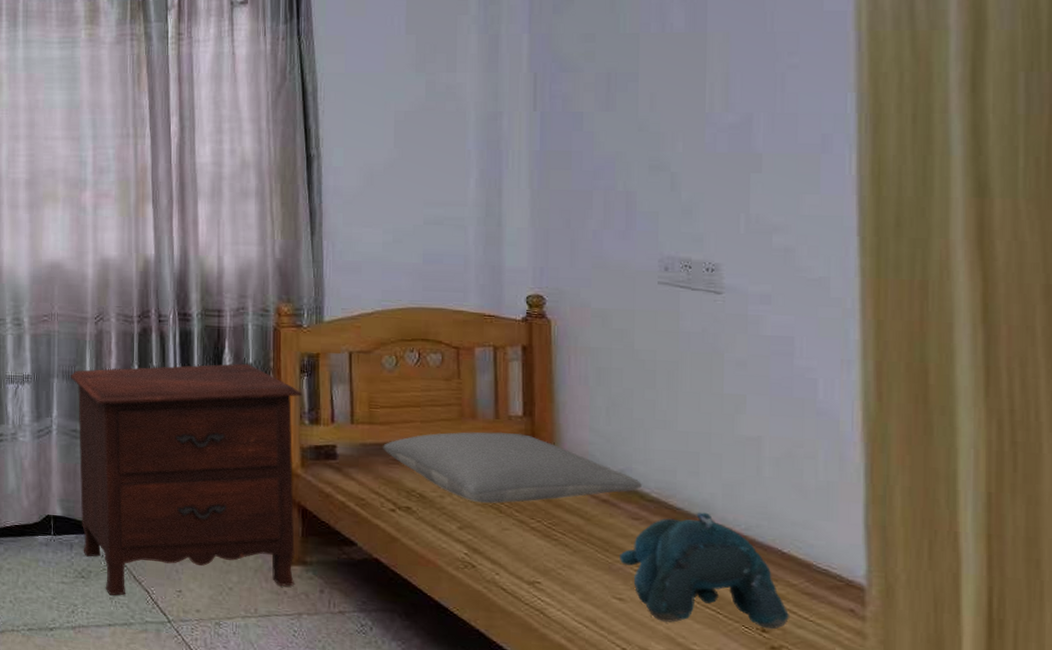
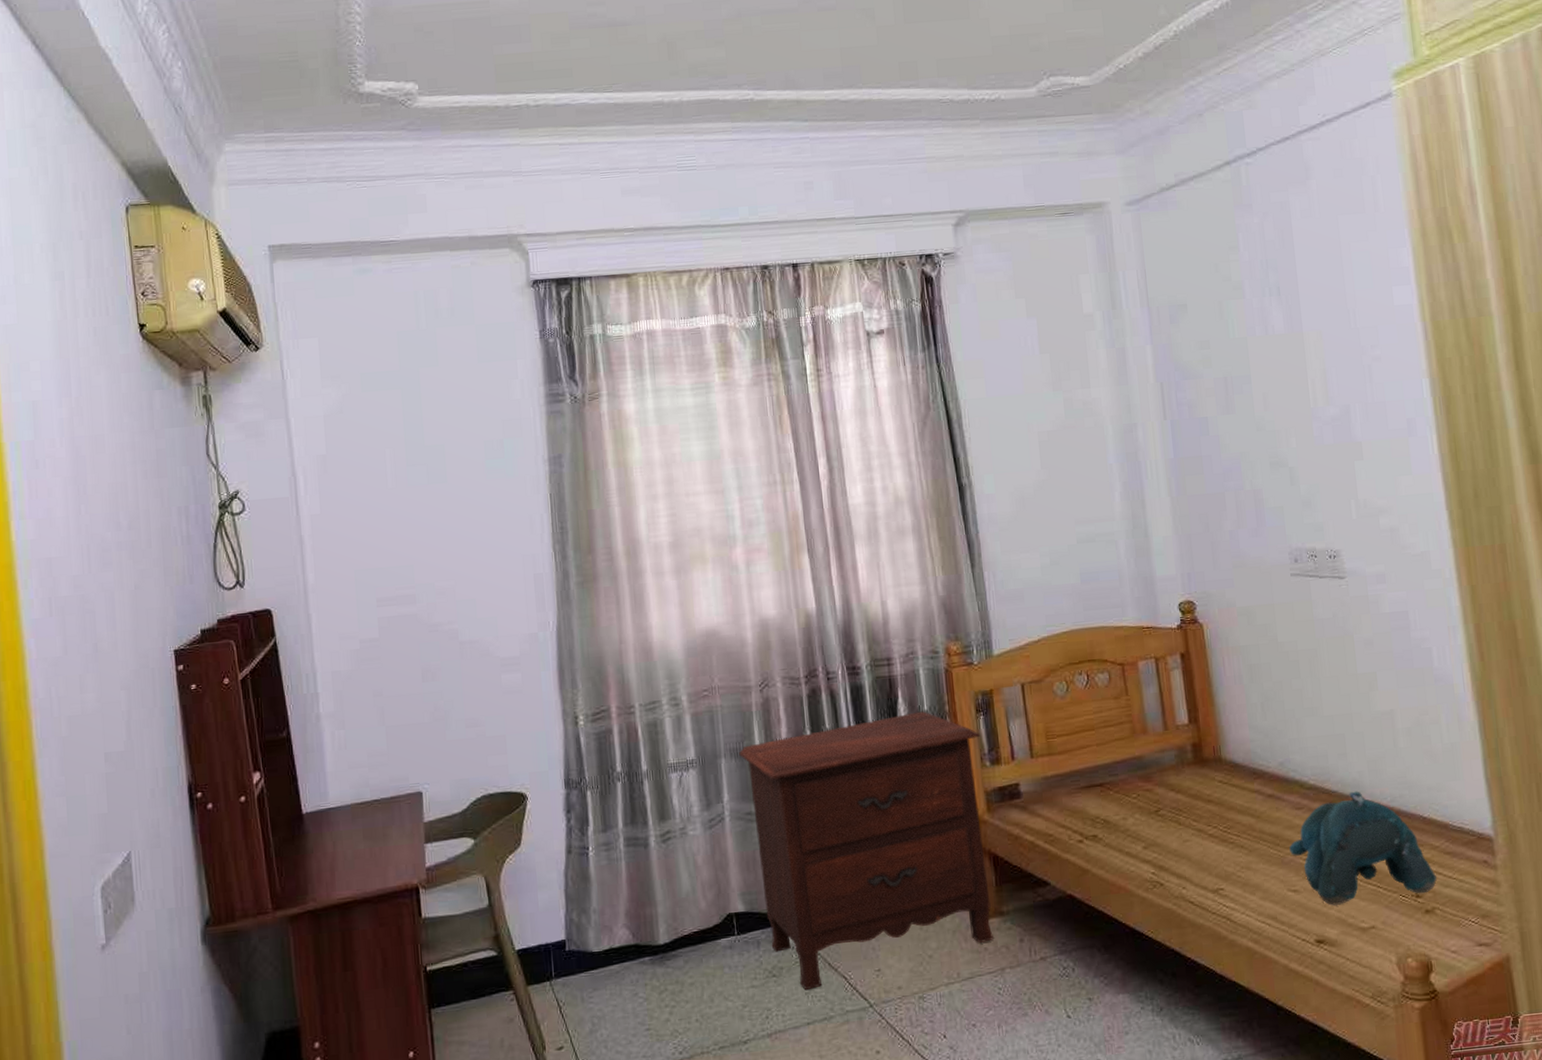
pillow: present [383,432,642,504] -> none [1064,742,1300,819]

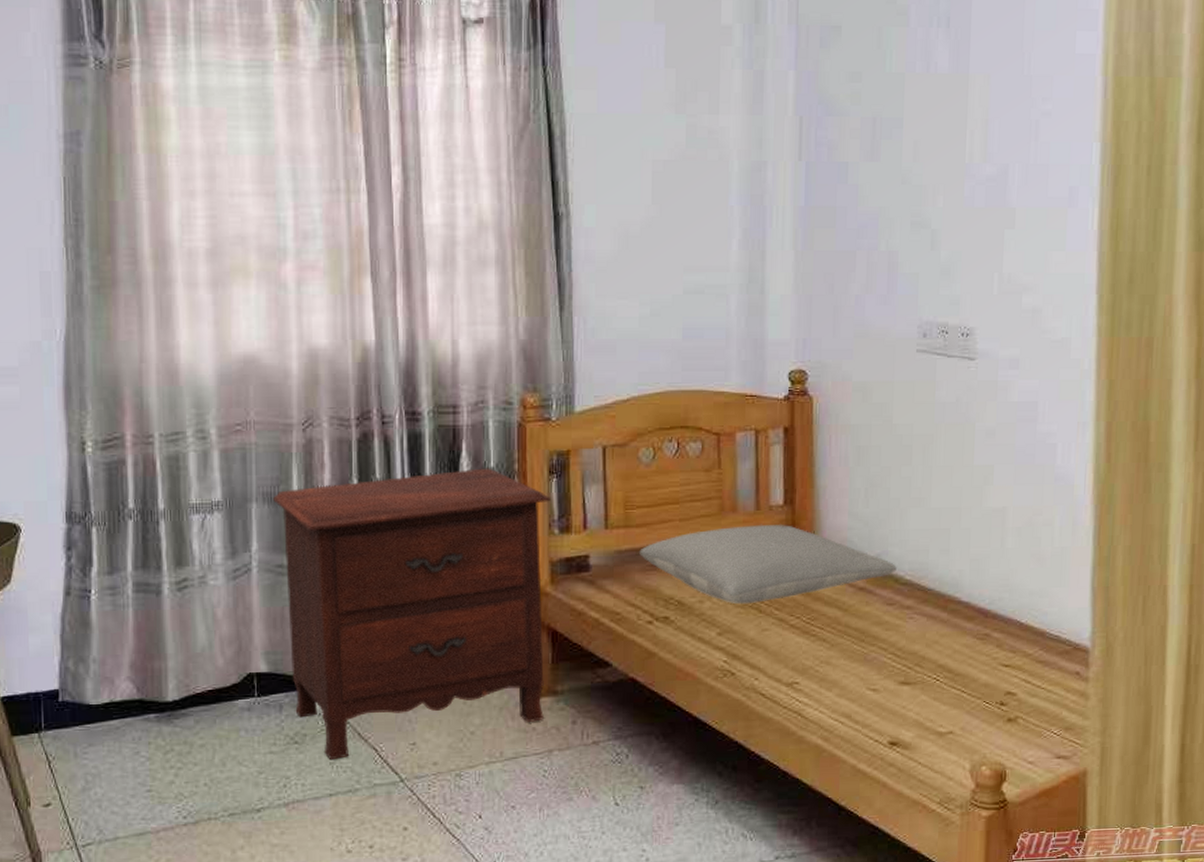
pillow: none [1064,742,1300,819] -> present [639,525,897,605]
teddy bear: present [1289,791,1437,906] -> none [874,590,1024,708]

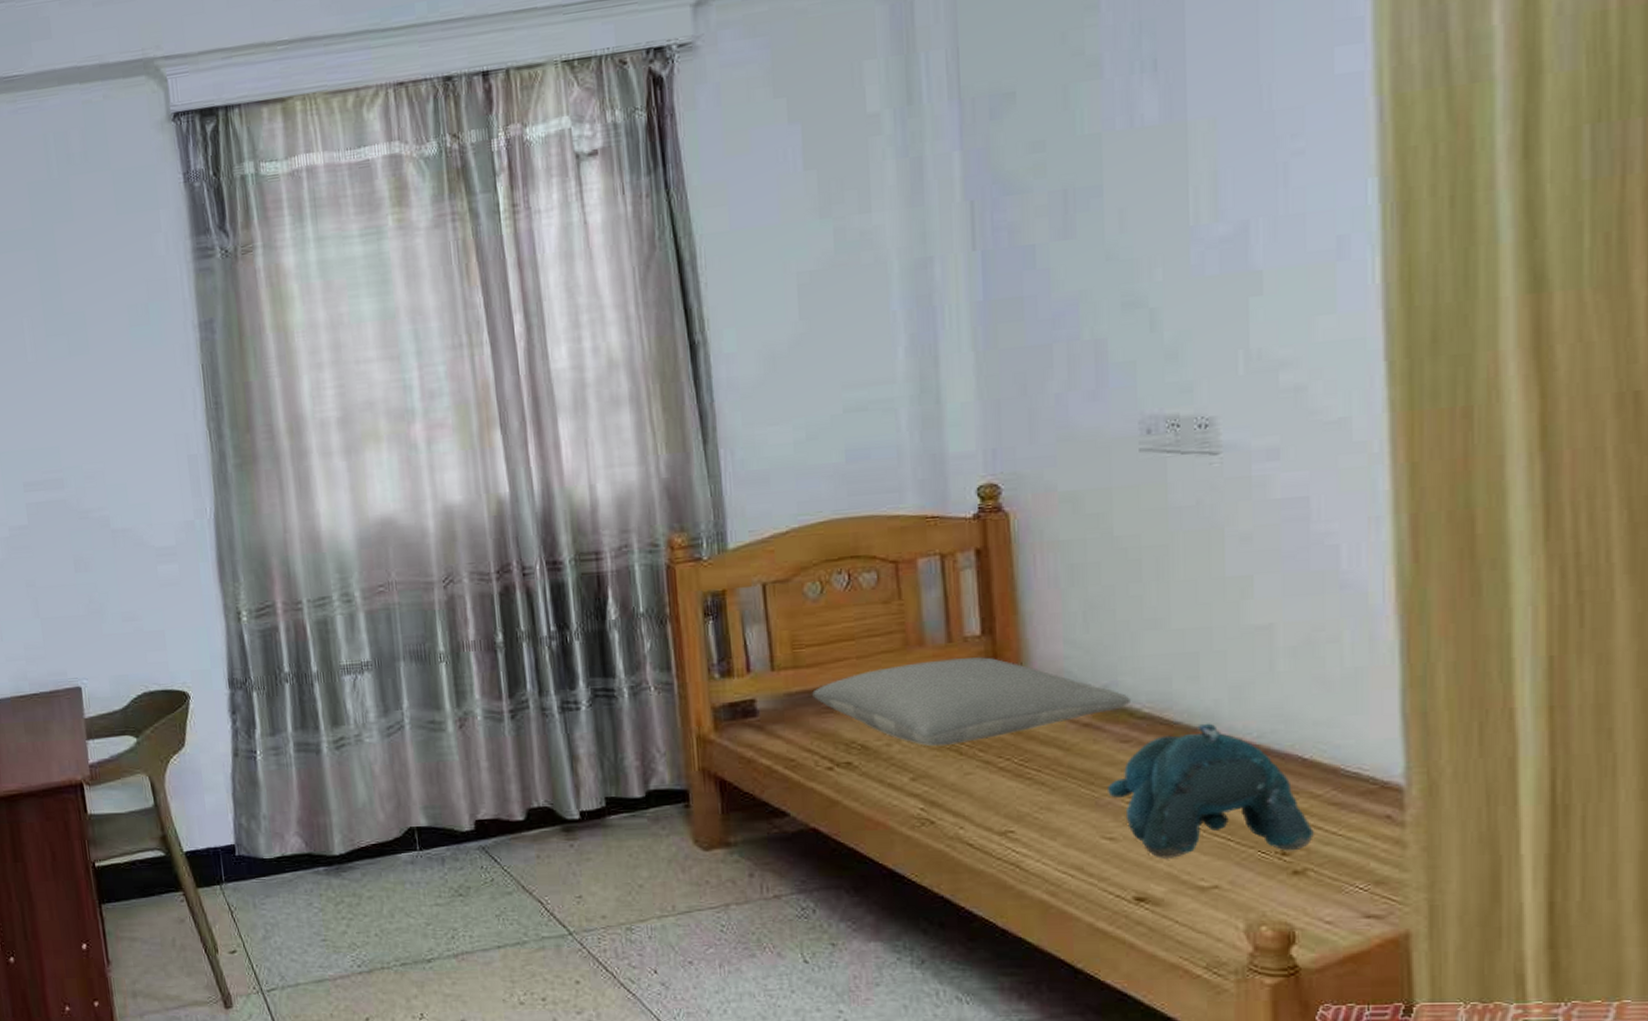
nightstand: present [273,468,551,760] -> none [420,613,719,913]
teddy bear: none [874,590,1024,708] -> present [1108,723,1314,858]

